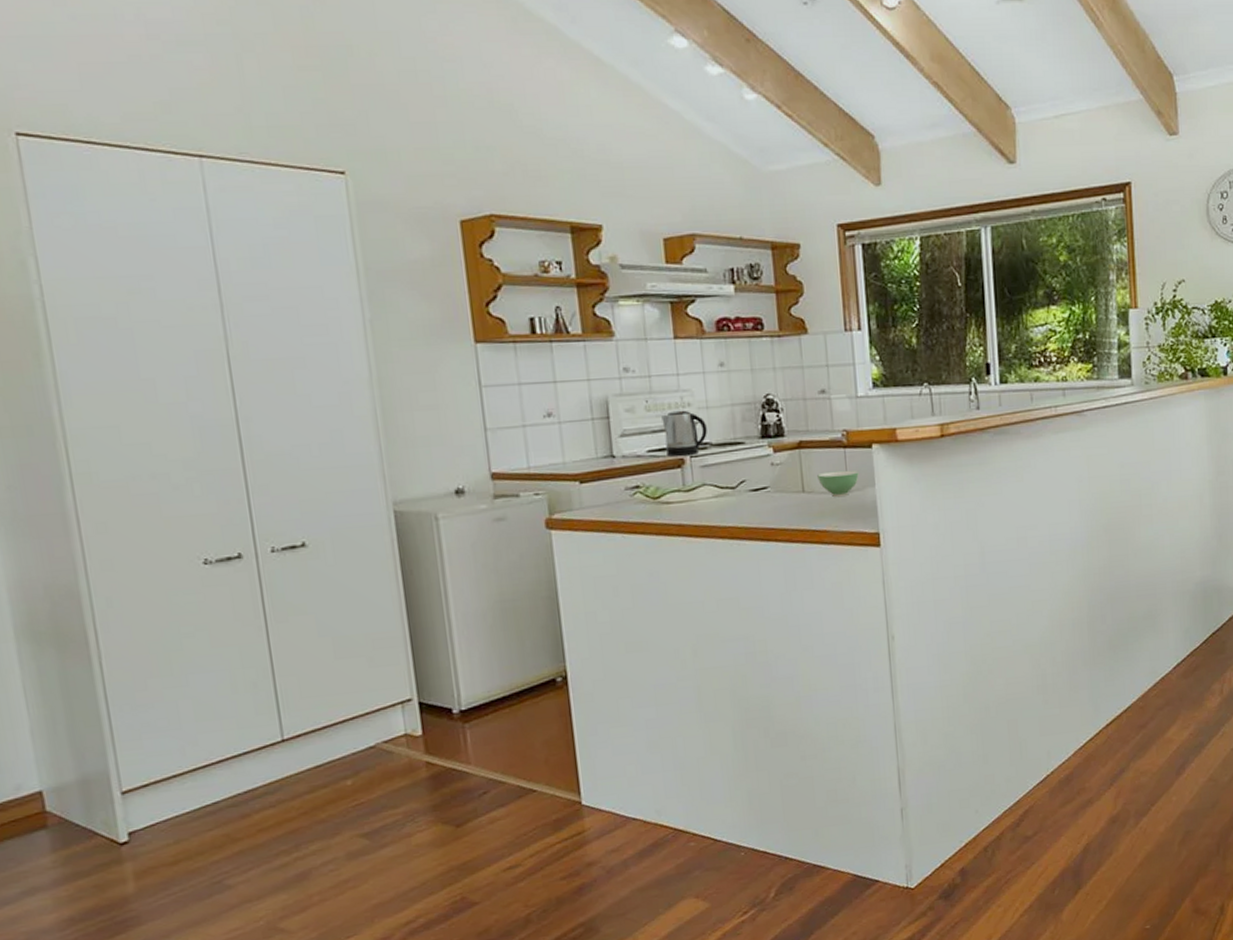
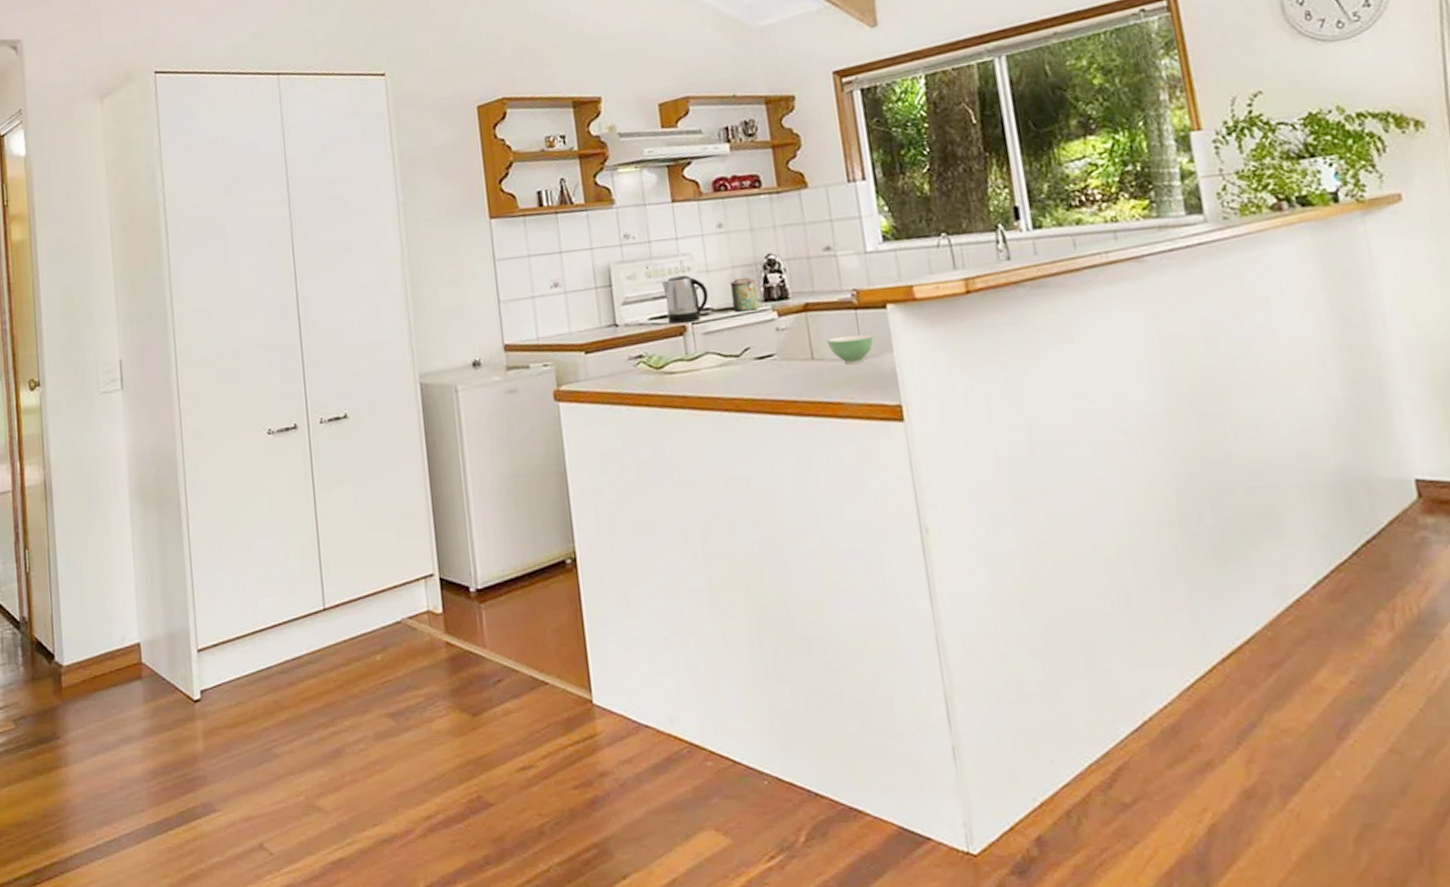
canister: none [728,414,756,449] -> present [729,277,759,313]

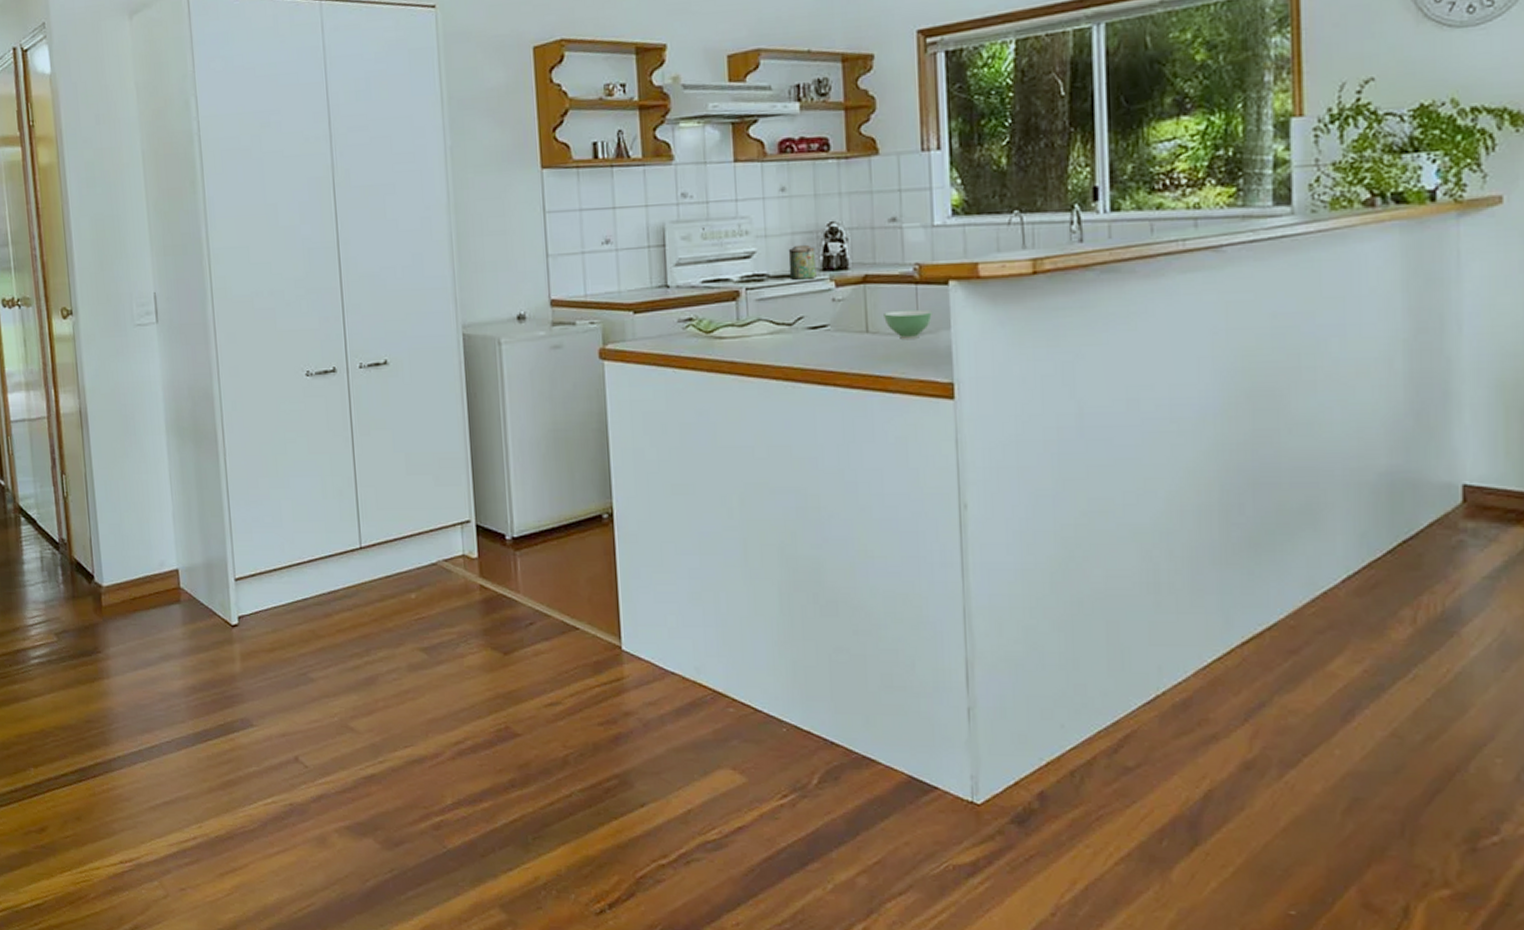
kettle: present [662,275,709,325] -> none [718,238,765,289]

